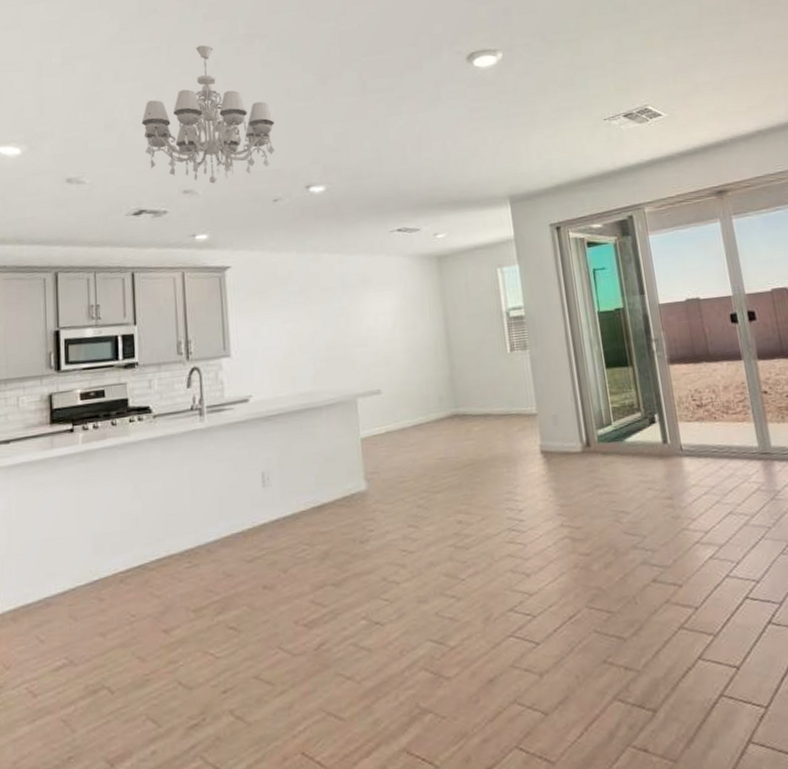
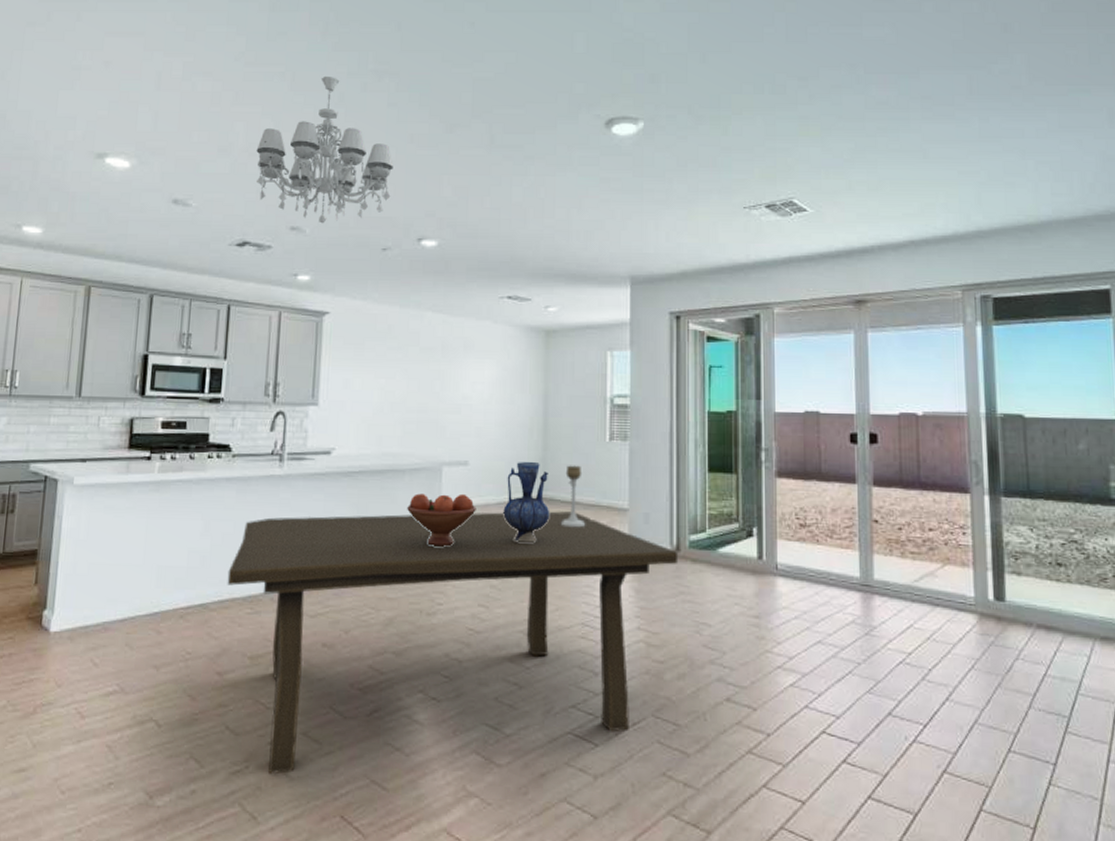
dining table: none [162,423,590,723] -> present [227,511,679,775]
fruit bowl: none [328,421,394,476] -> present [407,493,476,547]
vase: none [419,381,465,460] -> present [503,461,550,543]
candle holder: none [473,379,499,439] -> present [560,465,586,528]

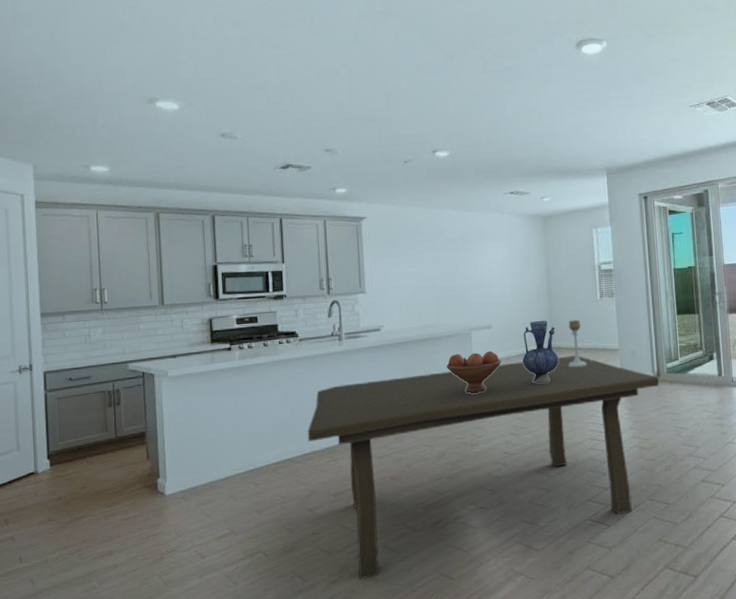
chandelier: present [256,76,394,224] -> none [288,19,406,145]

